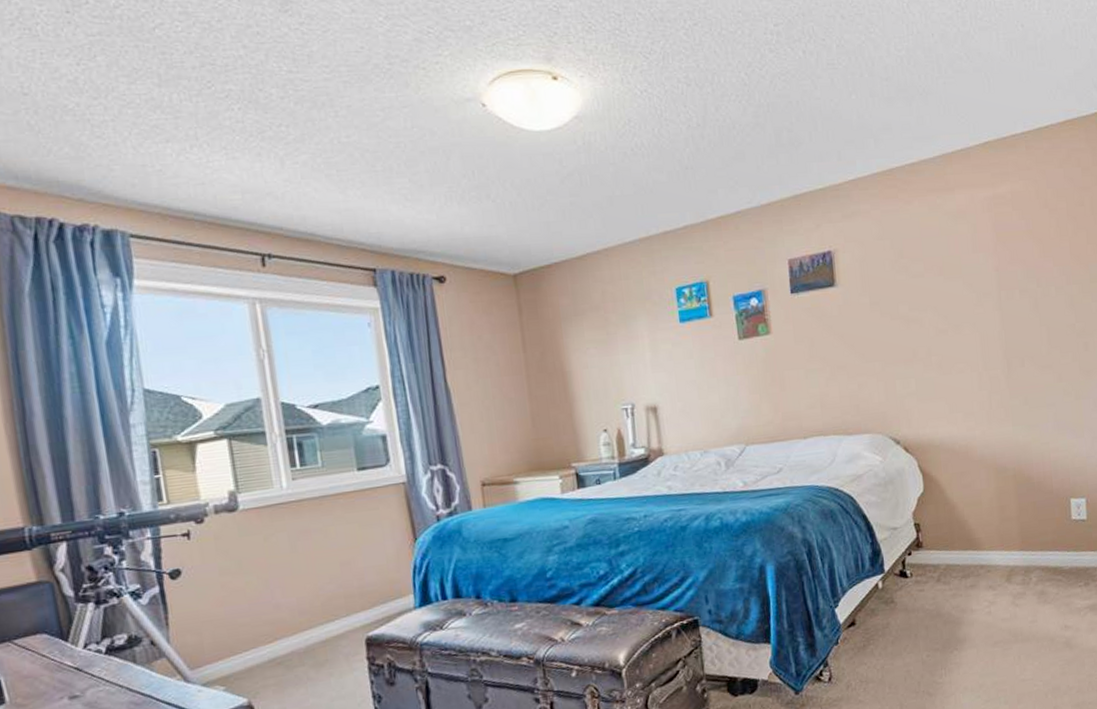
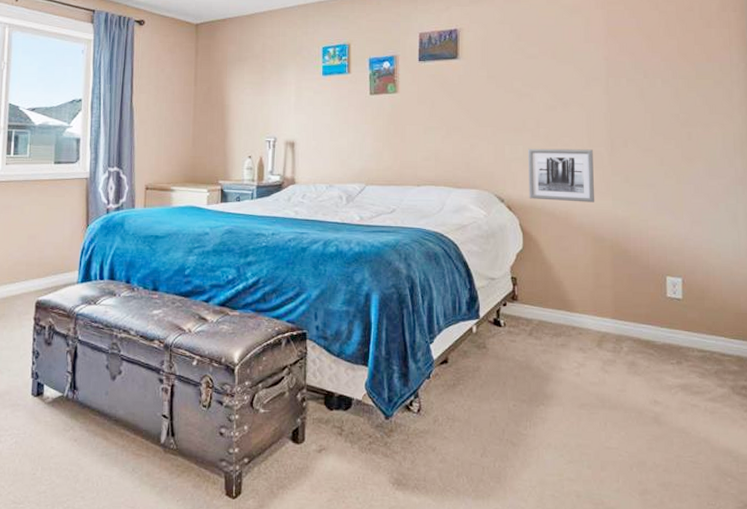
wall art: none [921,373,995,436] -> present [528,148,595,203]

